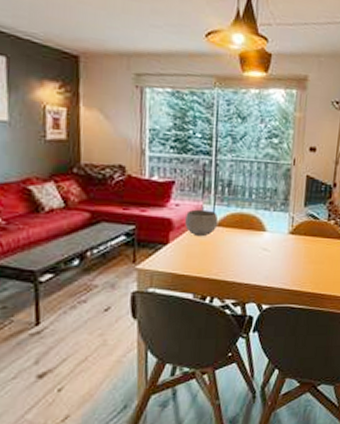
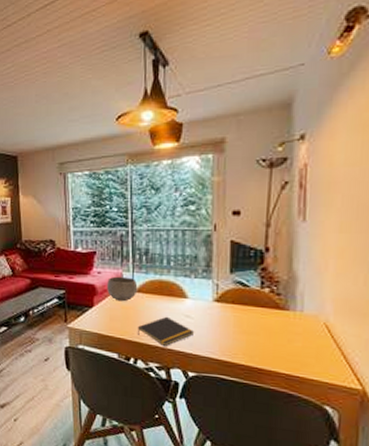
notepad: none [214,250,271,281] -> present [137,316,195,346]

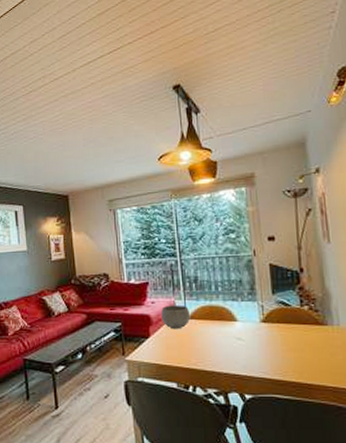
notepad: present [137,316,195,346] -> none [193,340,247,370]

